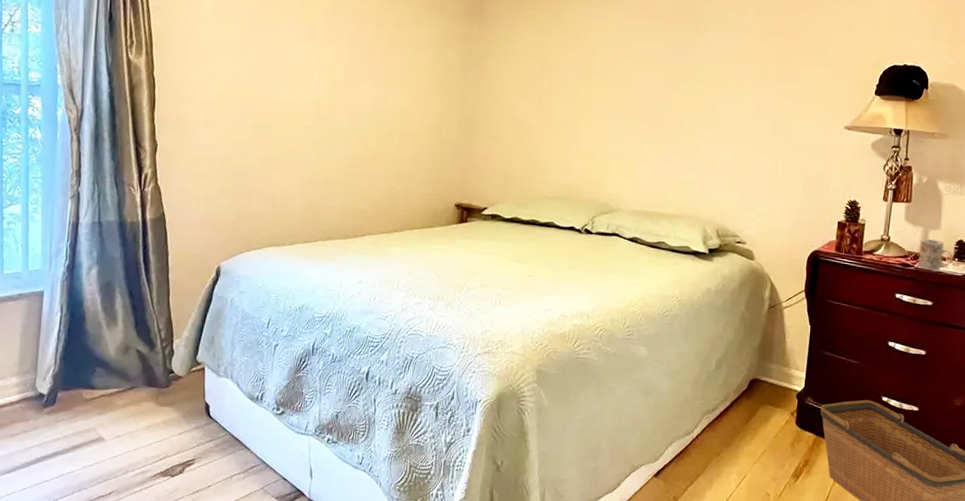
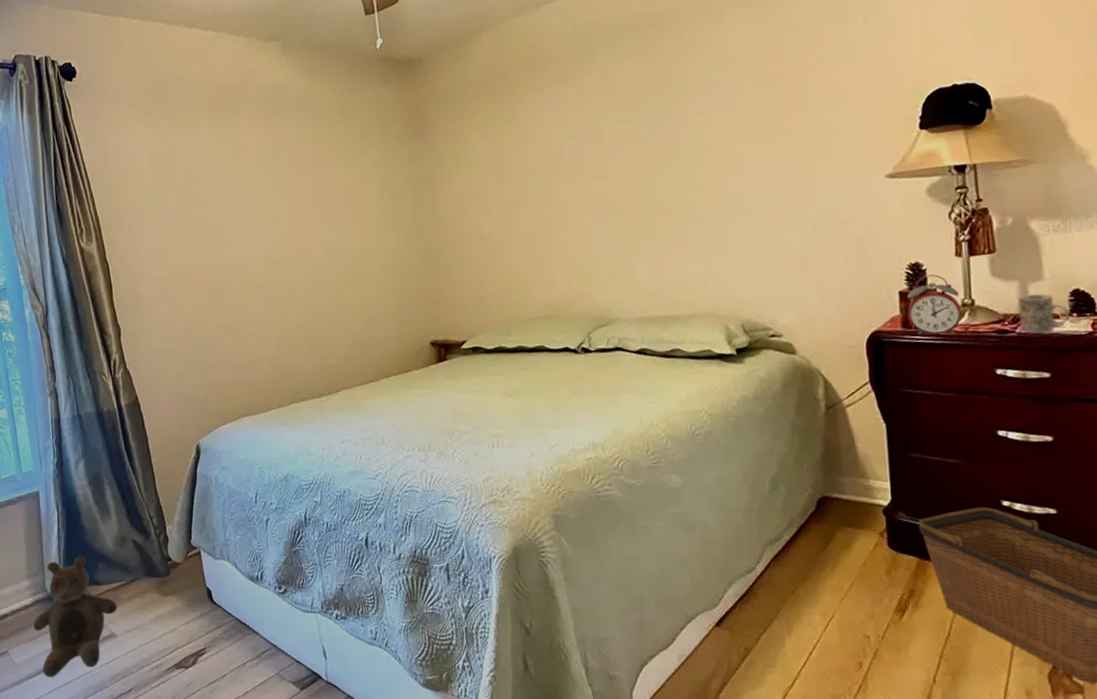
teddy bear: none [16,358,110,475] -> present [33,555,117,678]
alarm clock: none [841,212,881,262] -> present [907,274,963,335]

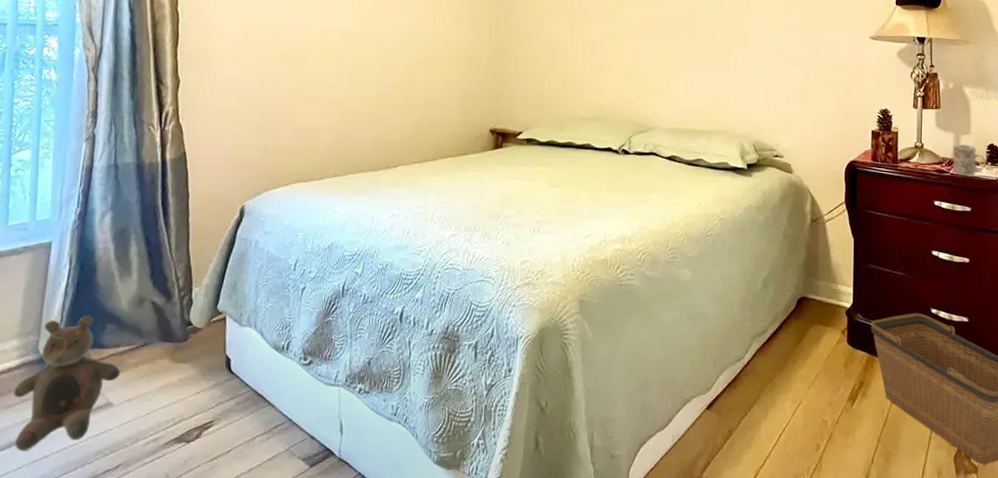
alarm clock: present [907,274,963,335] -> none [876,120,915,170]

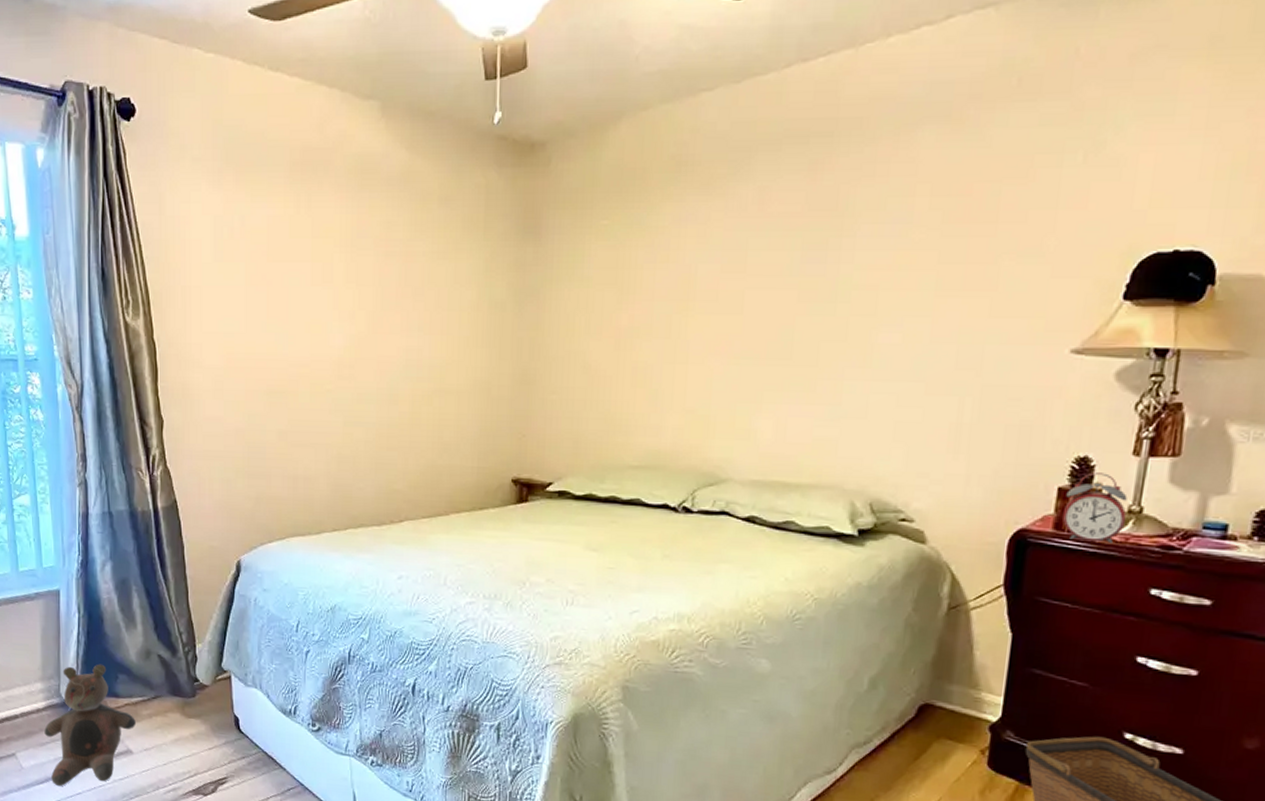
alarm clock: none [876,120,915,170] -> present [1062,472,1128,544]
mug: present [953,144,987,176] -> none [1189,508,1251,555]

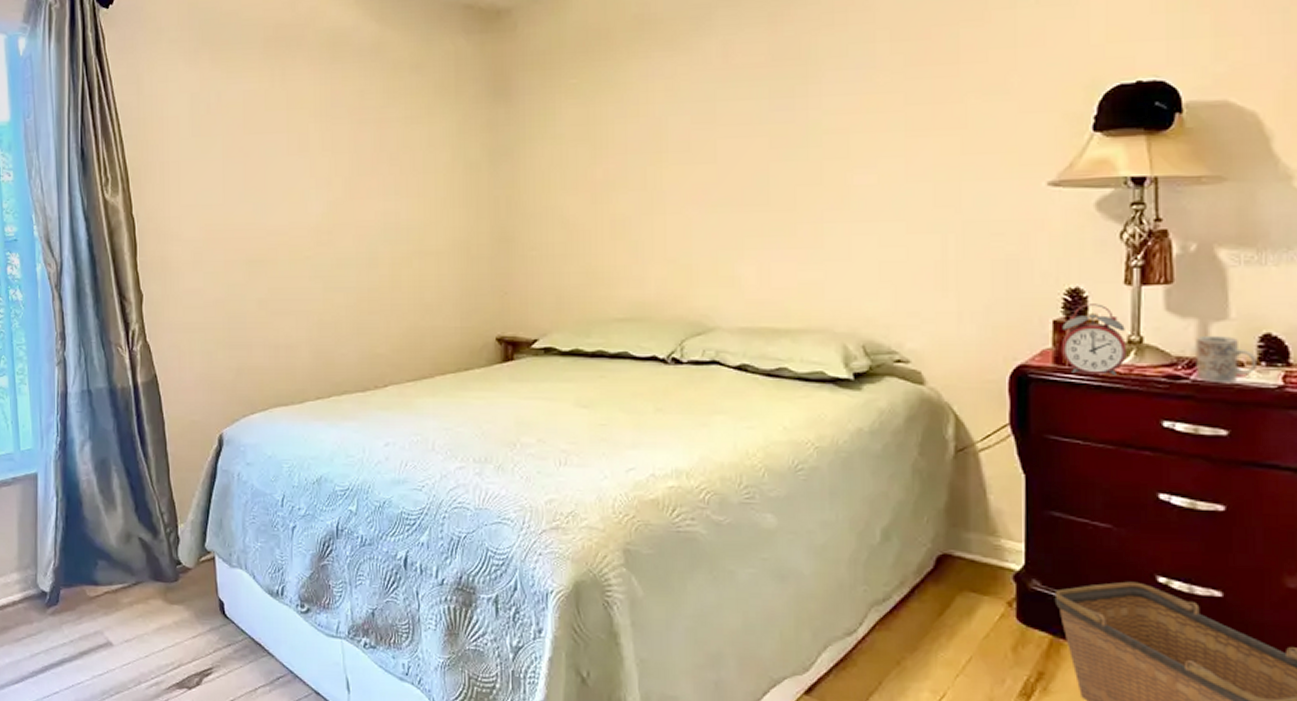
teddy bear: present [44,664,136,787] -> none [20,550,116,686]
mug: none [1189,508,1251,555] -> present [1195,335,1258,382]

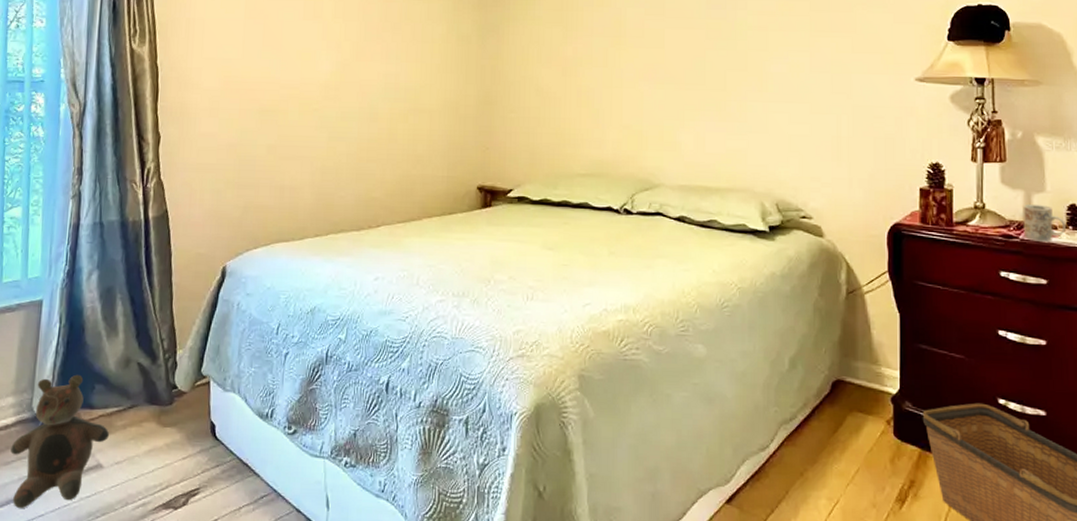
teddy bear: none [20,550,116,686] -> present [10,374,109,509]
alarm clock: present [1060,304,1127,377] -> none [925,176,974,235]

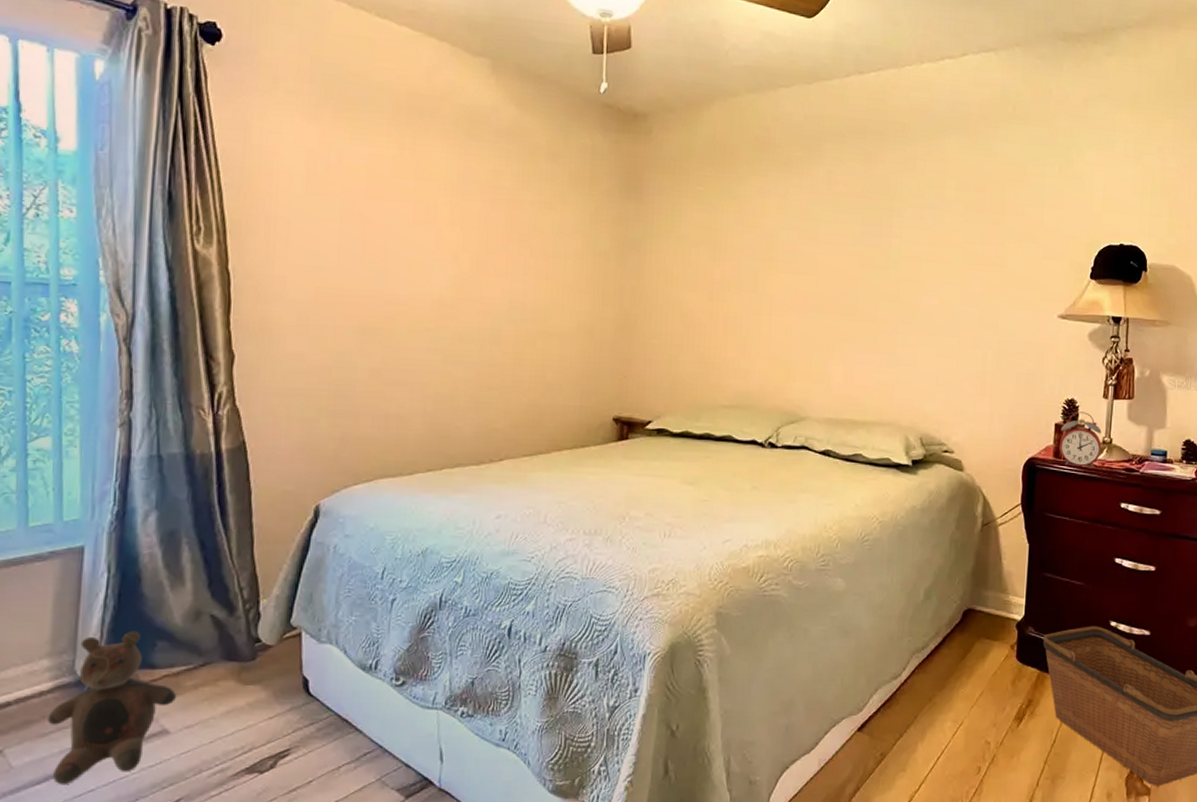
alarm clock: none [925,176,974,235] -> present [1059,411,1102,469]
mug: present [1023,203,1067,242] -> none [1143,439,1181,475]

